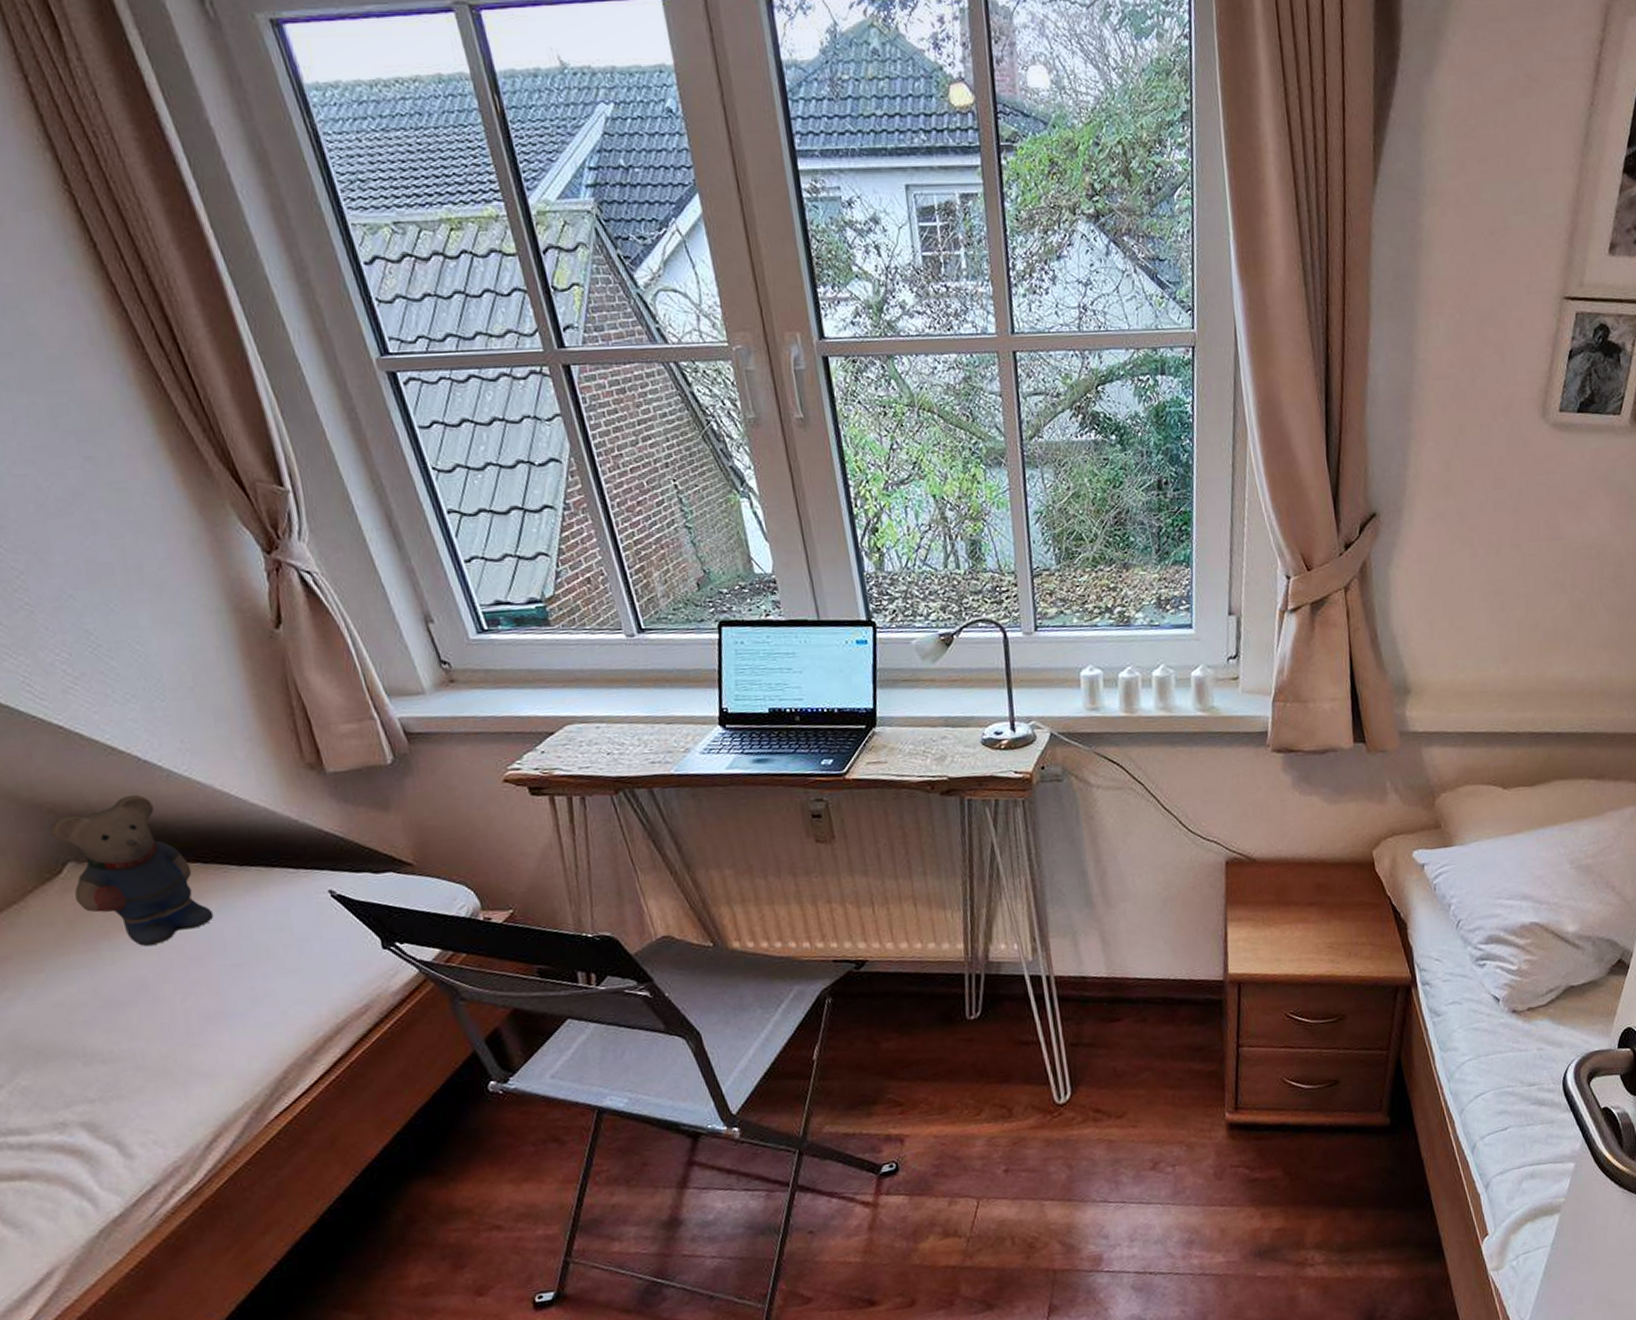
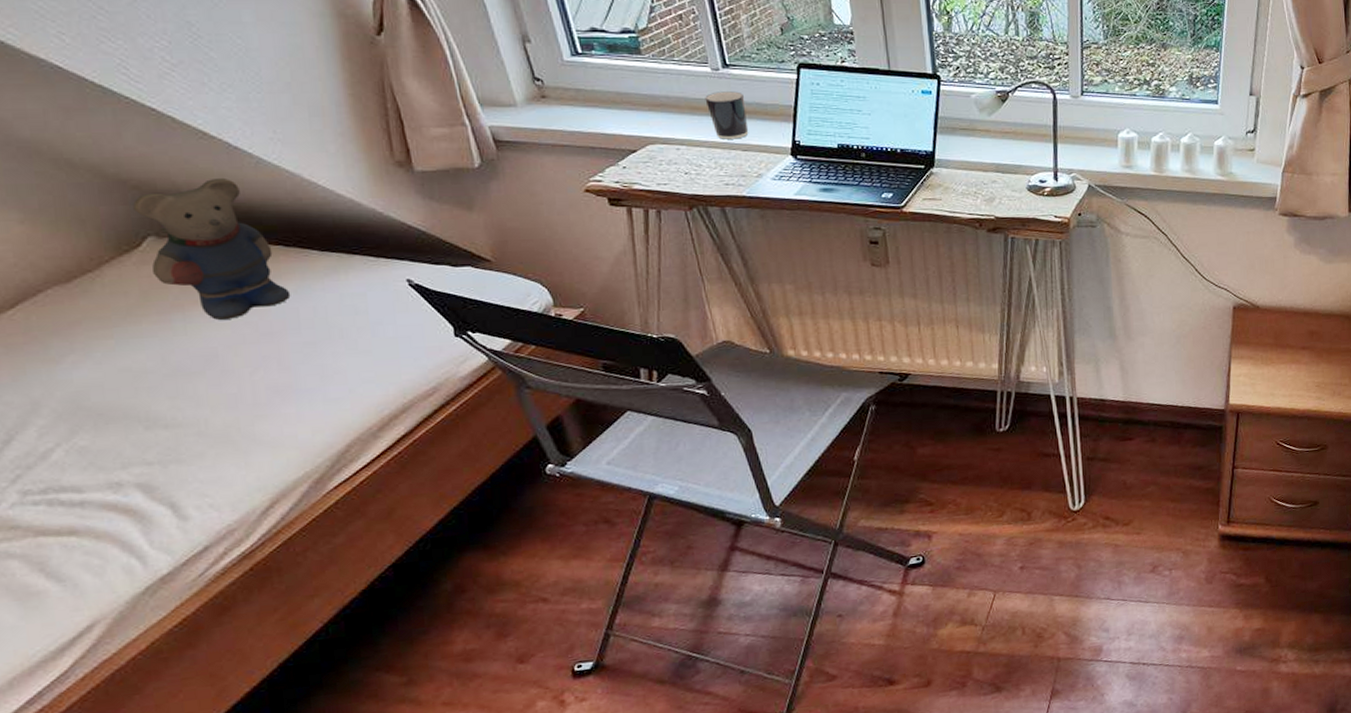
mug: none [622,658,672,713] -> present [705,91,749,139]

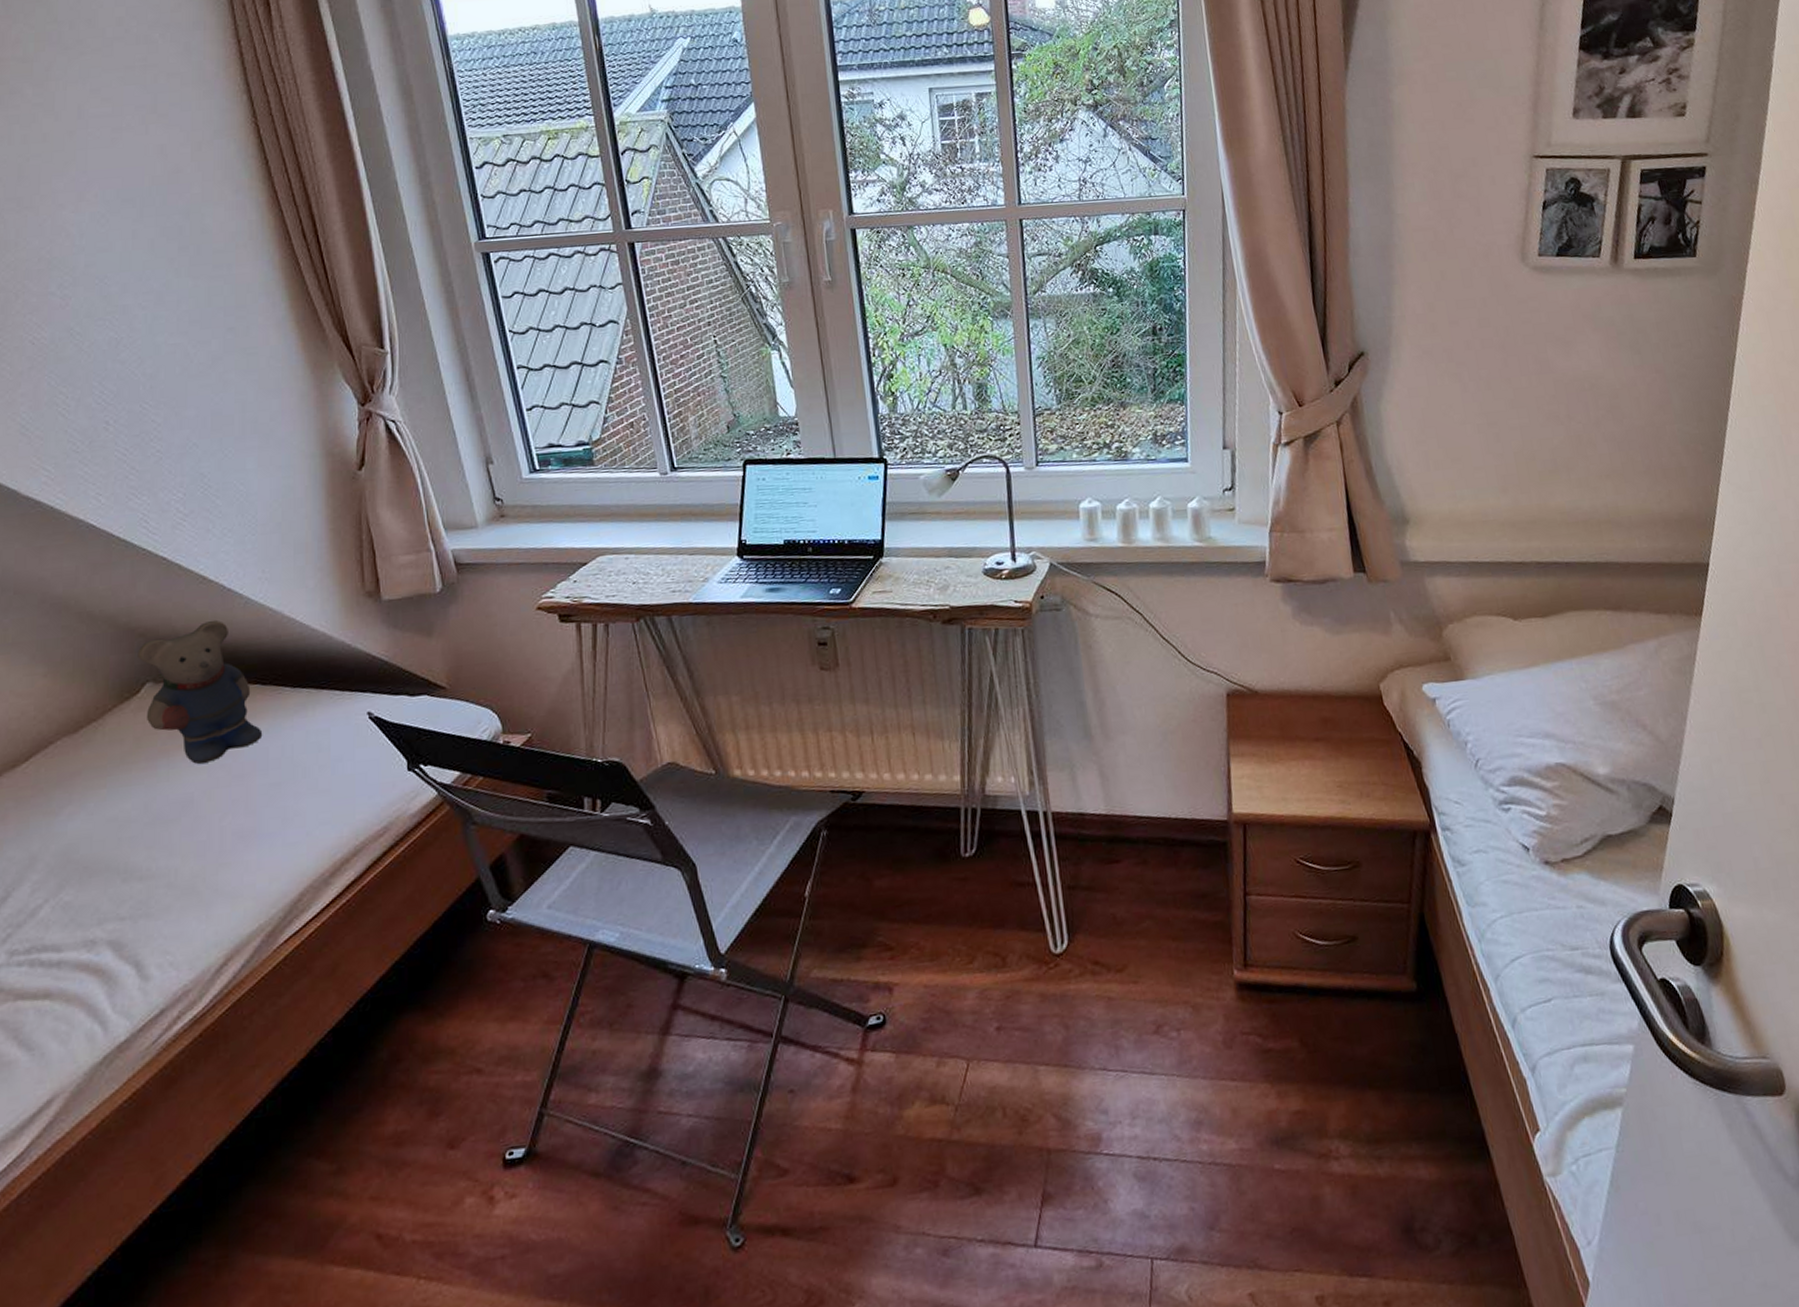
mug: present [705,91,749,139] -> none [653,494,696,545]

